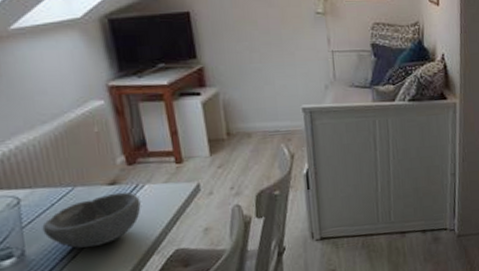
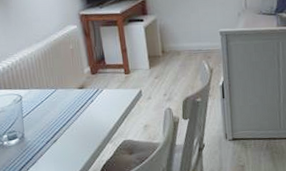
bowl: present [42,192,141,248] -> none [35,94,100,135]

